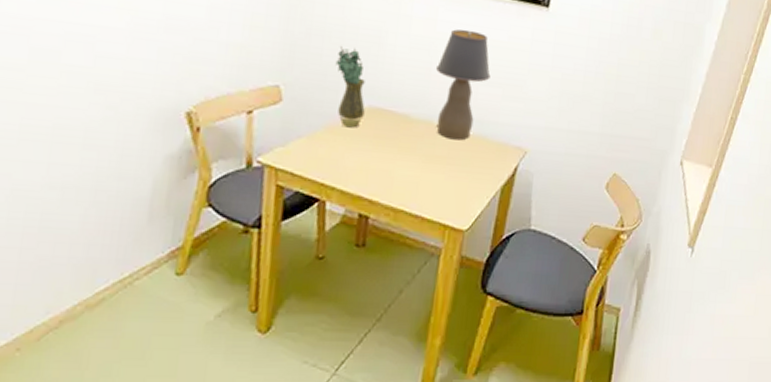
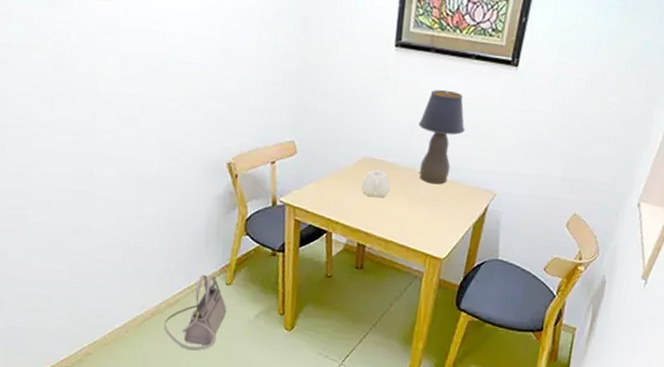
handbag: none [76,261,176,369] -> present [163,274,227,350]
vase: present [335,46,365,128] -> none [337,108,361,175]
teapot: none [364,120,402,157] -> present [361,168,391,198]

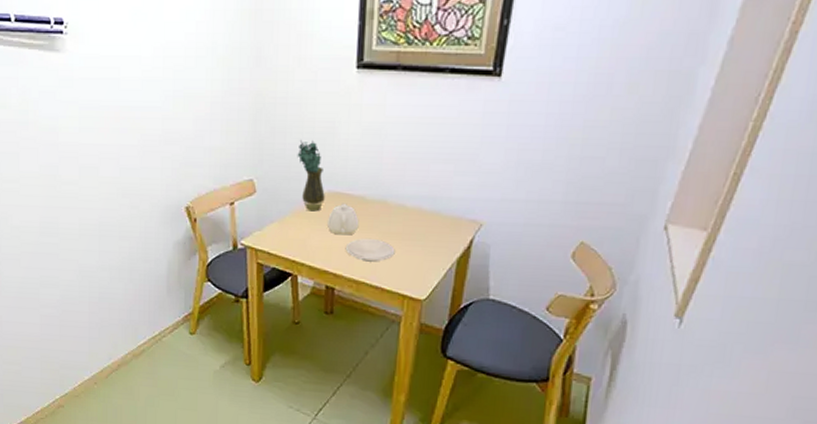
handbag: present [163,274,227,350] -> none [130,323,192,403]
vase: none [337,108,361,175] -> present [297,140,325,212]
saucer: none [376,201,421,223] -> present [345,238,395,262]
table lamp: present [418,89,465,185] -> none [386,110,442,217]

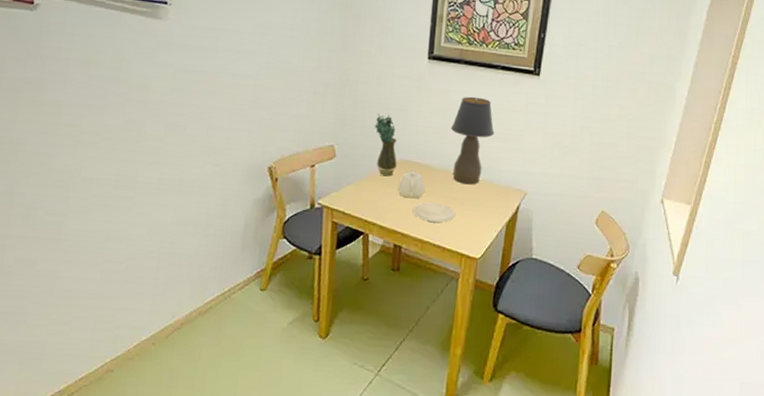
table lamp: none [386,110,442,217] -> present [450,96,494,185]

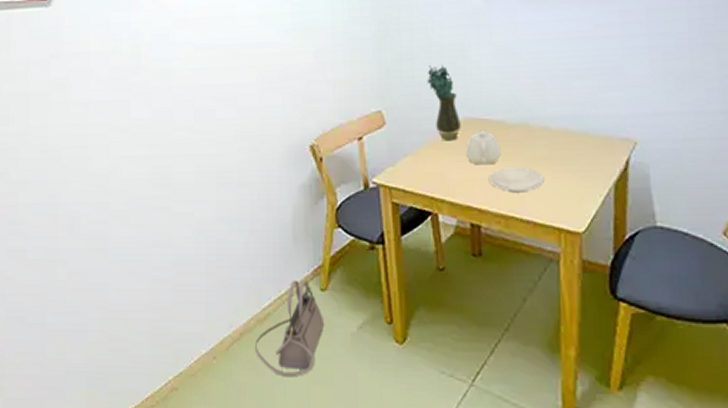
handbag: none [192,279,260,363] -> present [254,280,325,376]
table lamp: present [450,96,494,185] -> none [522,26,582,140]

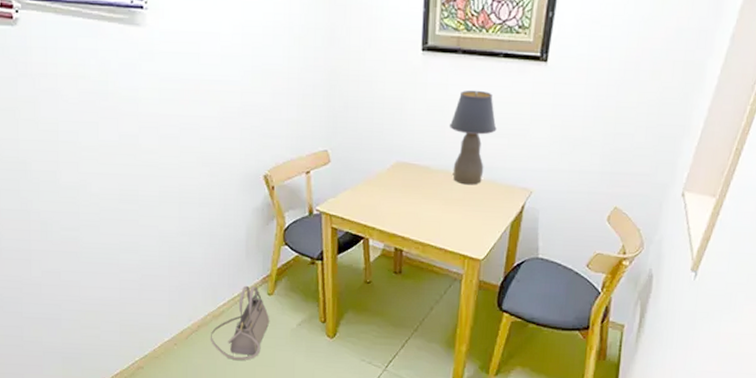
vase: present [427,65,461,141] -> none [368,115,394,180]
teapot: present [465,129,501,165] -> none [395,172,425,202]
saucer: present [488,166,544,193] -> none [412,204,457,226]
table lamp: none [522,26,582,140] -> present [449,90,497,185]

